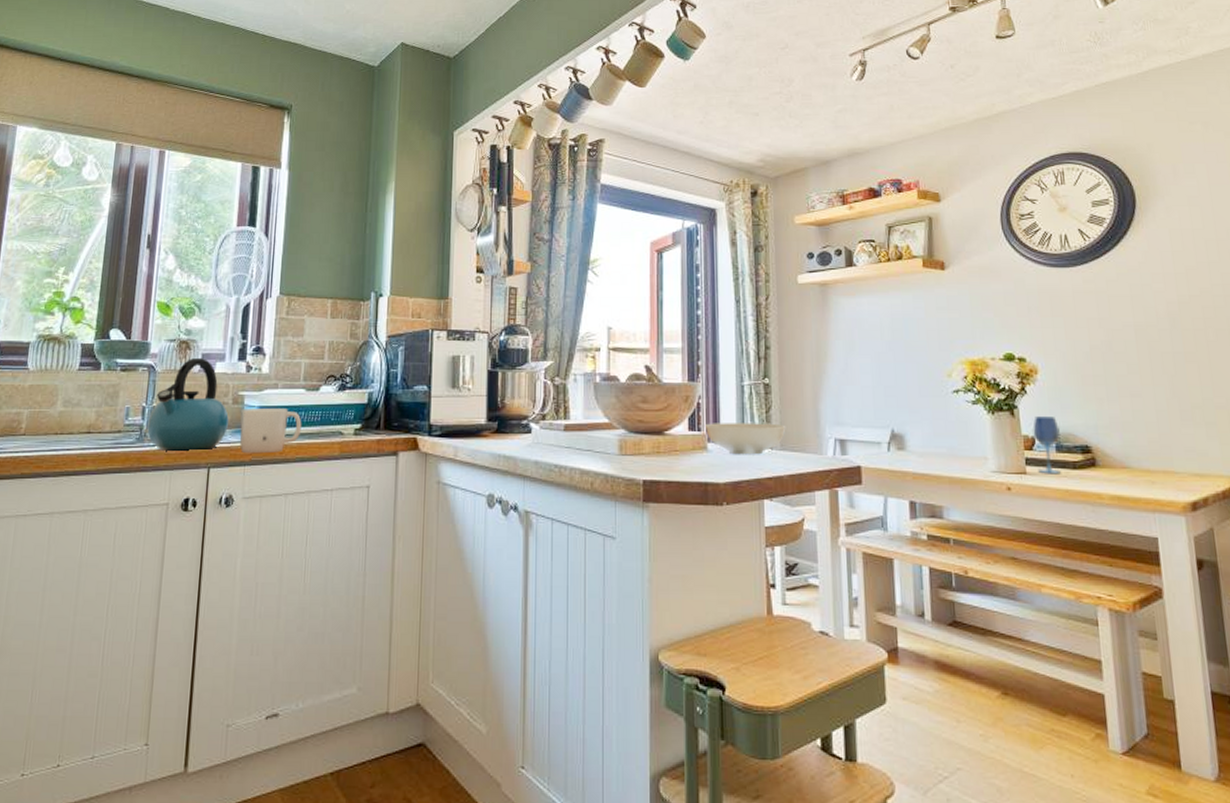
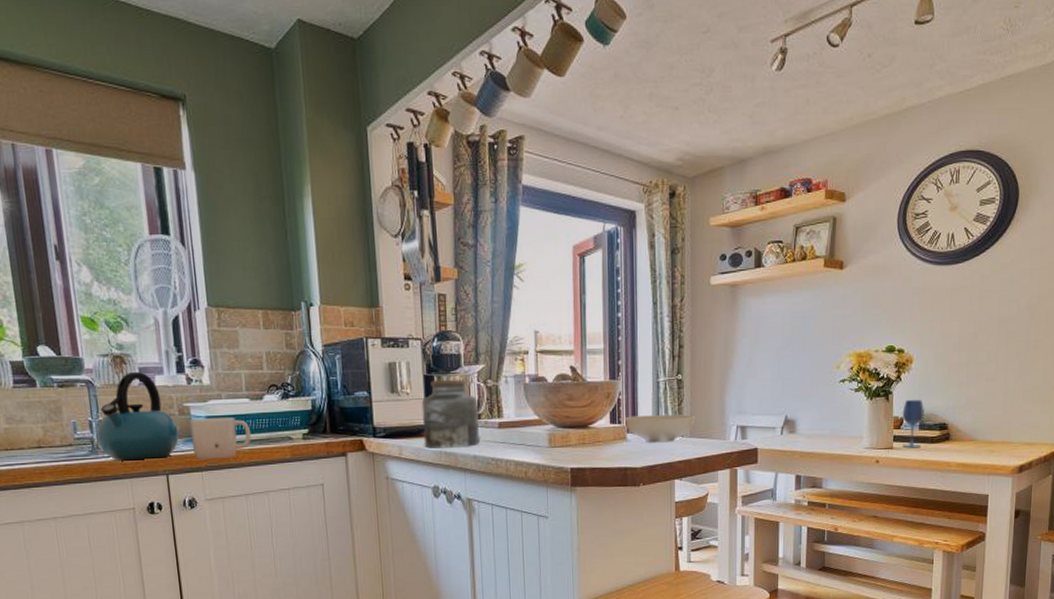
jar: none [482,375,543,452] -> present [421,379,480,449]

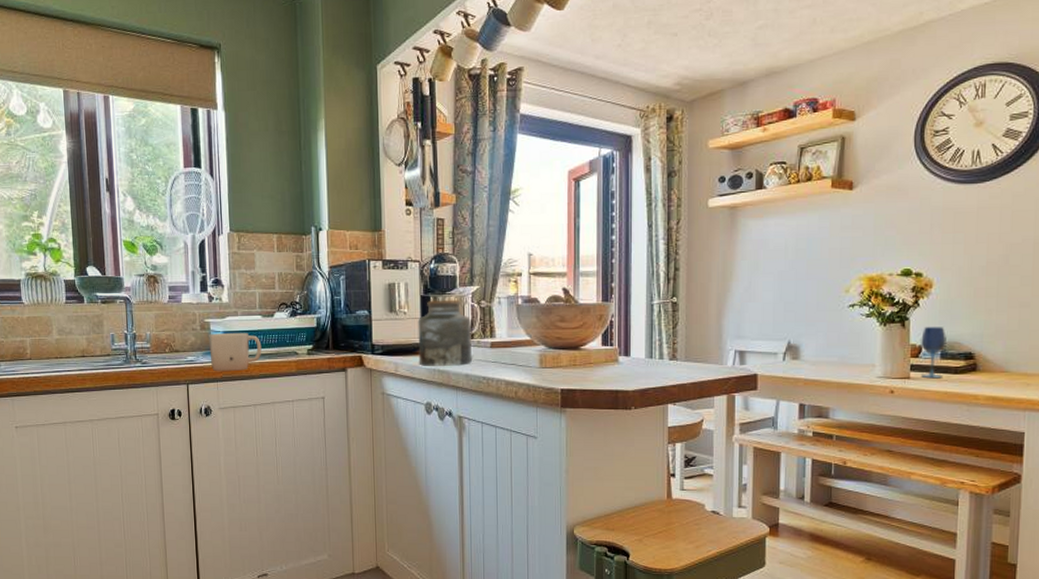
kettle: present [97,371,179,461] -> none [131,289,199,370]
bowl: present [624,414,696,443] -> none [616,337,691,366]

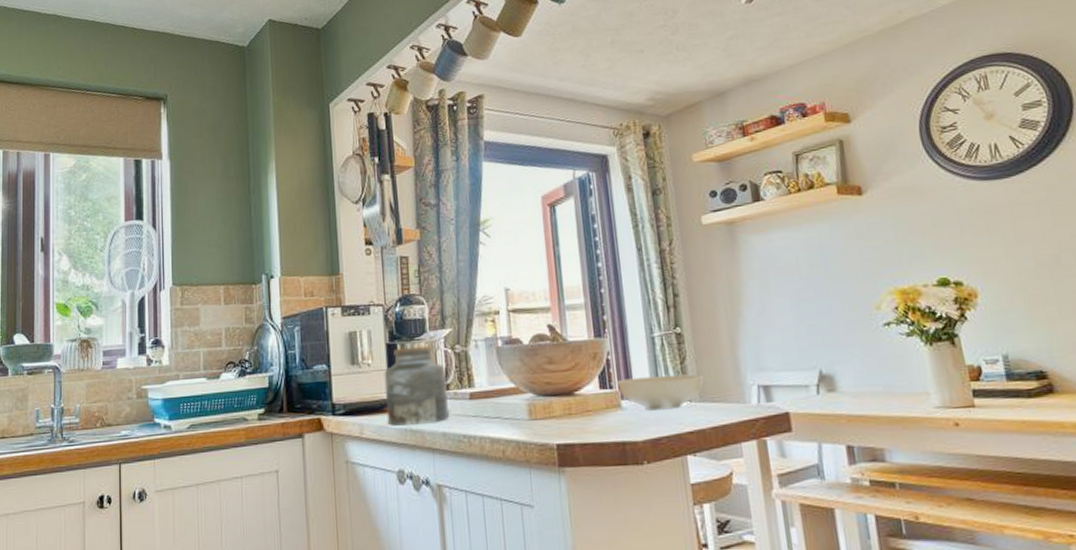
mug: present [209,333,262,372] -> none [146,399,206,447]
bowl: none [616,337,691,366] -> present [616,374,704,411]
wineglass: present [921,327,946,379] -> none [977,342,1014,406]

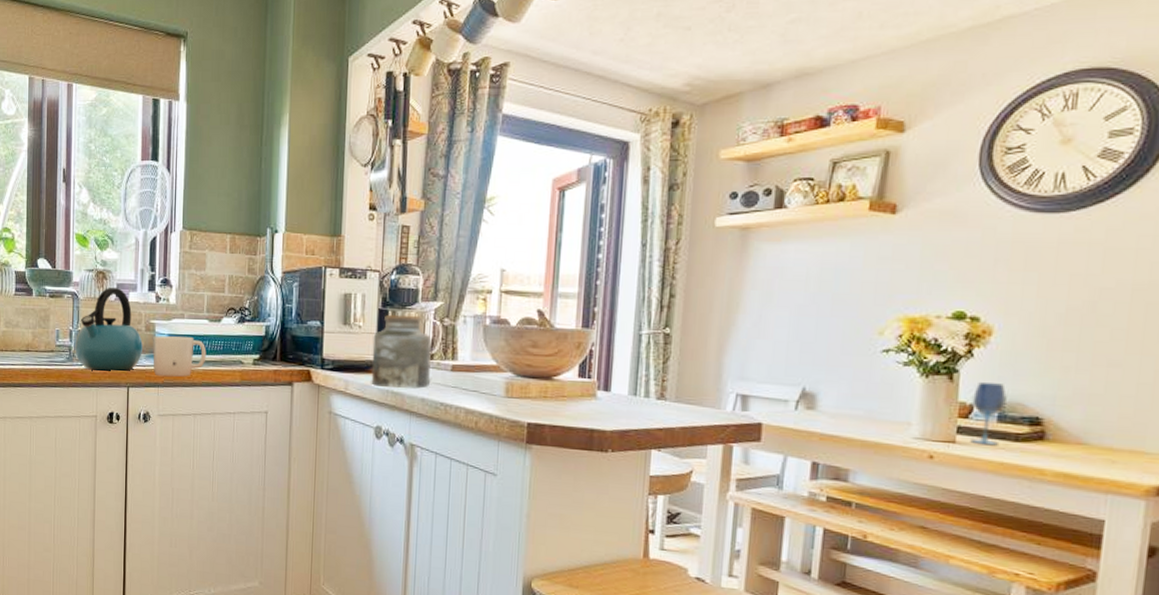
kettle: none [58,354,134,450] -> present [75,287,143,372]
mug: none [146,399,206,447] -> present [153,336,207,378]
bowl: present [616,374,704,411] -> none [595,371,684,406]
wineglass: none [977,342,1014,406] -> present [970,382,1007,446]

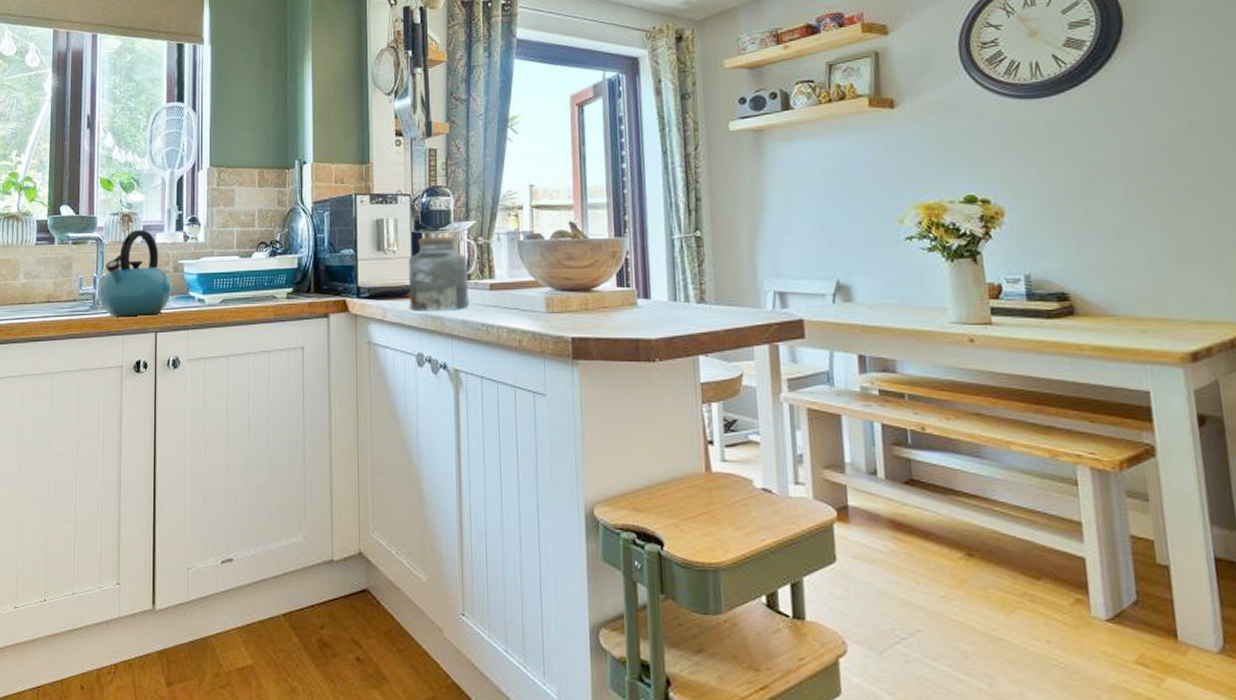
mug: present [153,336,207,378] -> none [181,275,238,319]
wineglass: present [970,382,1007,446] -> none [999,262,1033,325]

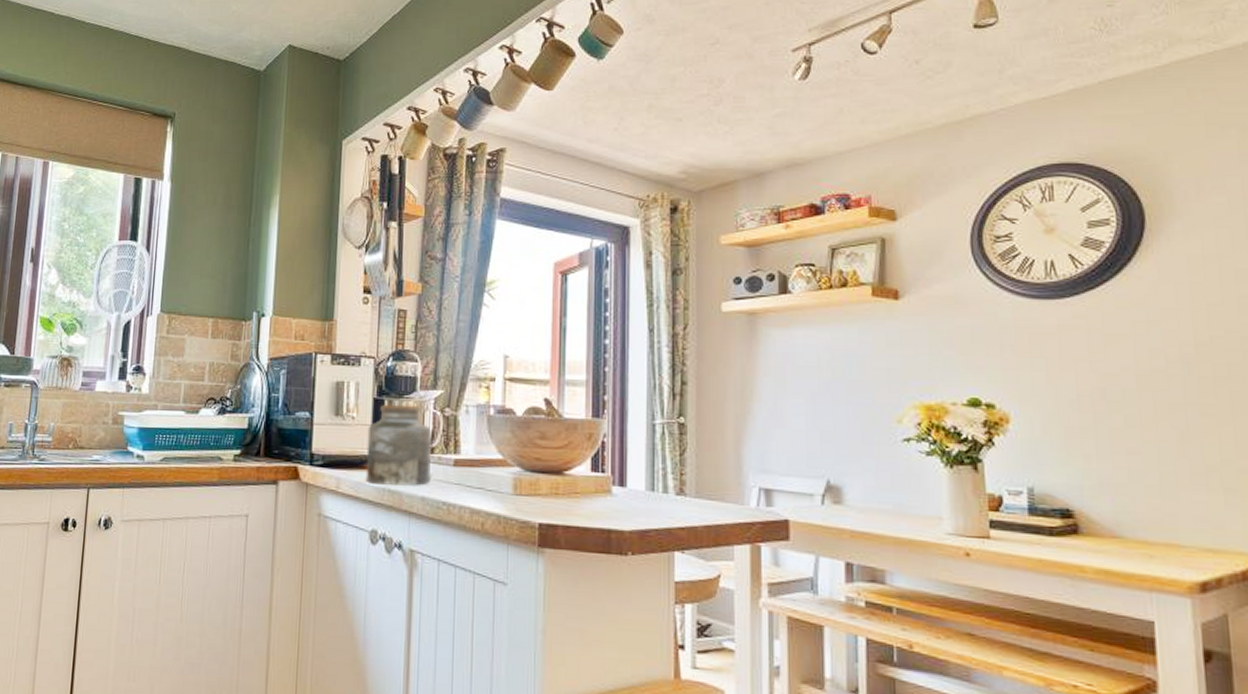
kettle: present [99,229,171,317] -> none [29,375,108,471]

